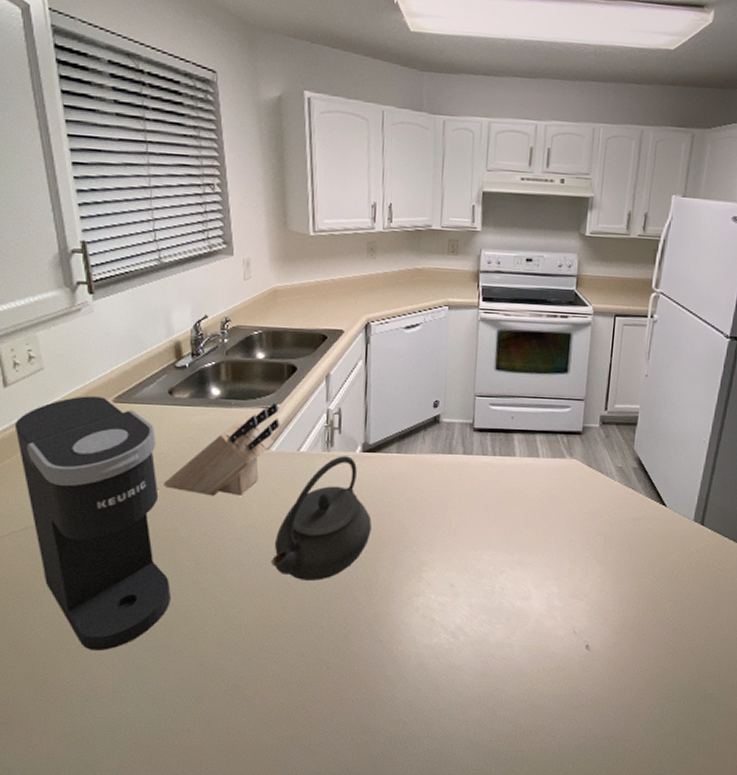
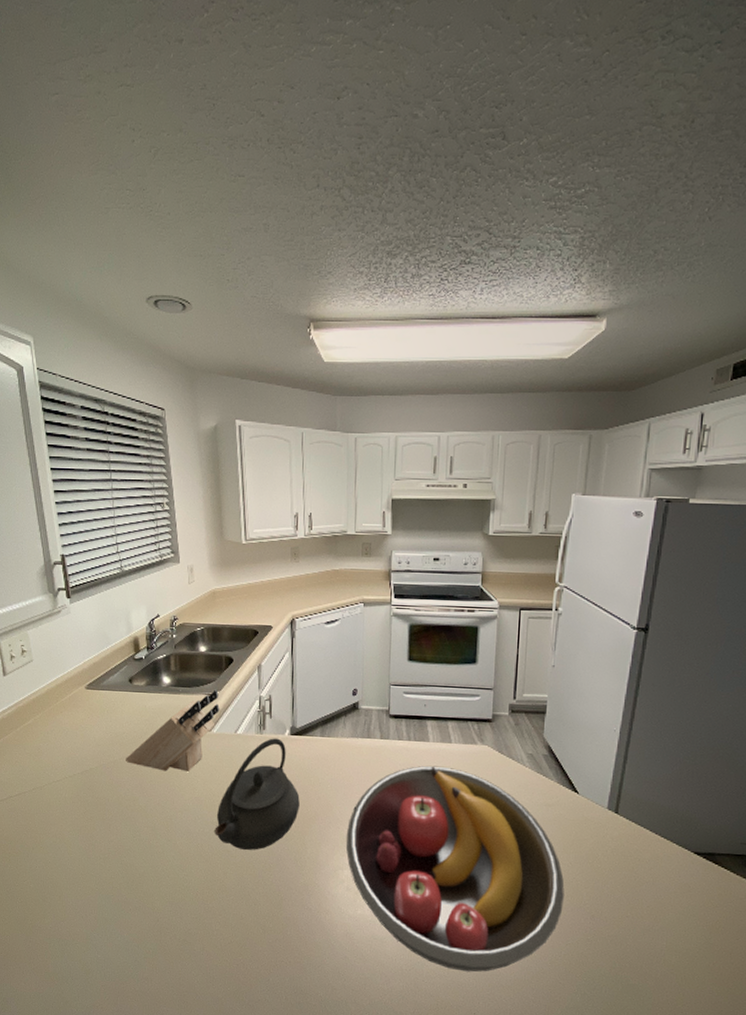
coffee maker: present [14,396,171,650] -> none [11,683,132,902]
fruit bowl: none [422,481,649,694] -> present [346,765,565,972]

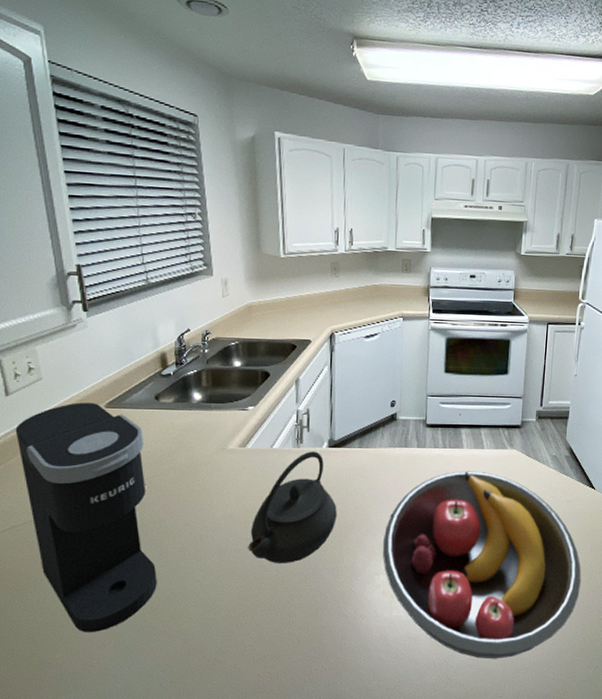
coffee maker: none [11,683,132,902] -> present [15,402,157,632]
knife block: present [126,689,220,772] -> none [151,404,255,490]

